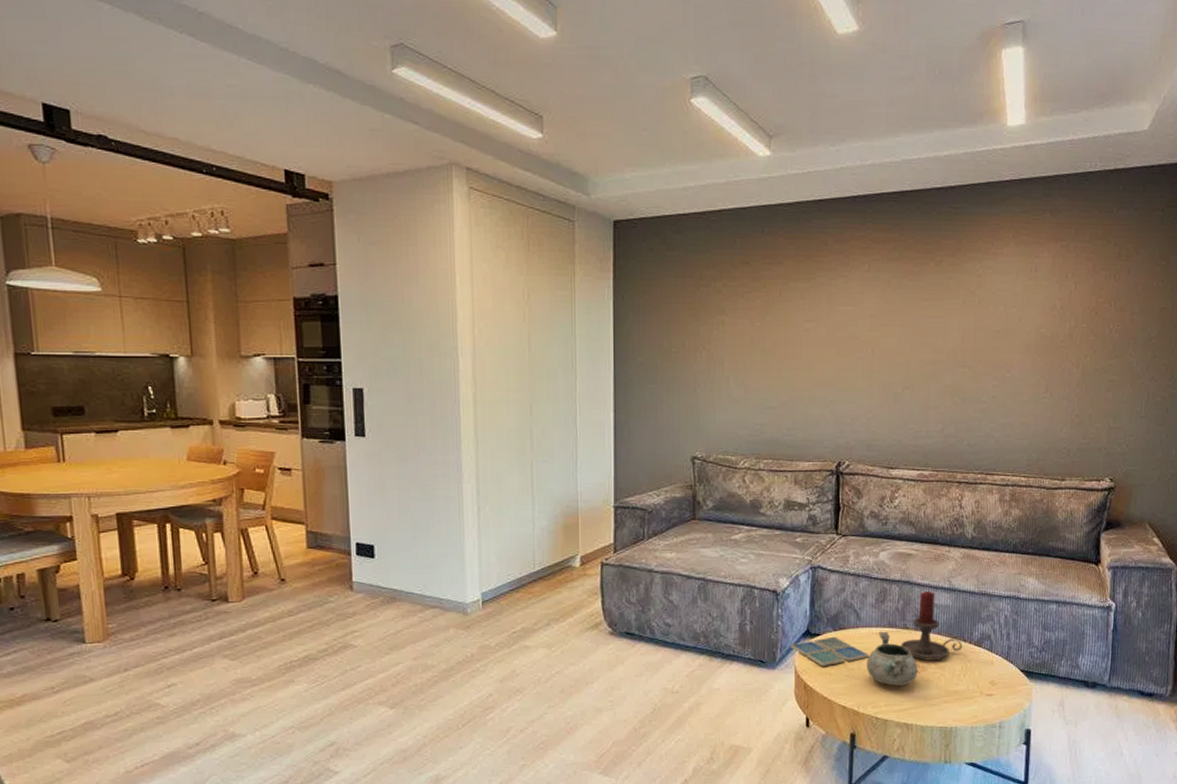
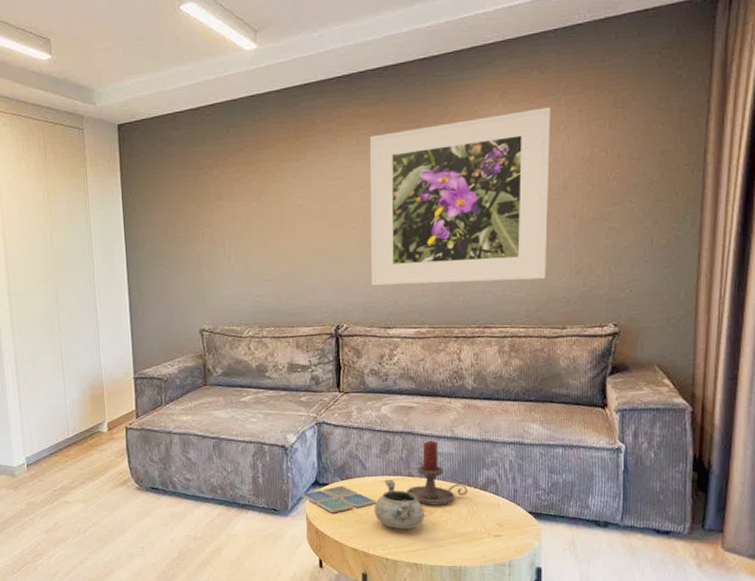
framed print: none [876,252,1060,428] -> present [369,107,551,286]

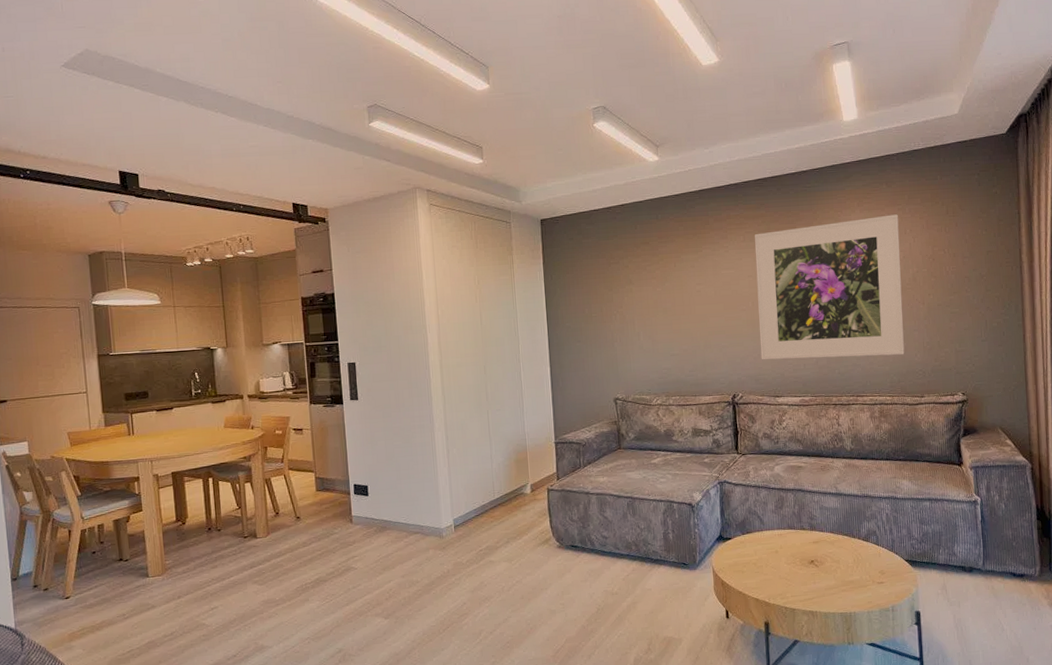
drink coaster: present [300,485,376,514] -> none [707,539,774,566]
decorative bowl: present [374,479,424,529] -> none [772,532,817,579]
candle holder: present [407,440,467,505] -> none [800,496,852,556]

